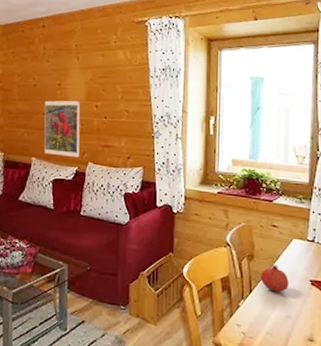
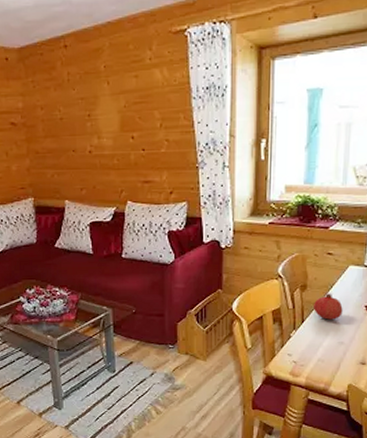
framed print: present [44,100,81,157] -> none [74,132,118,197]

